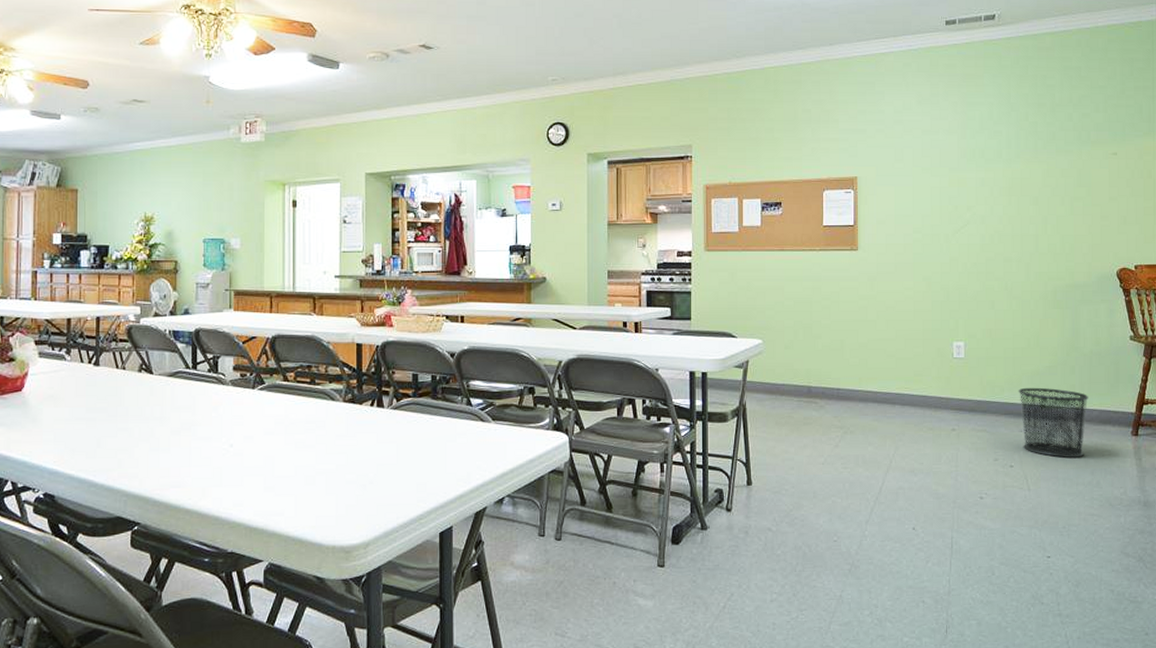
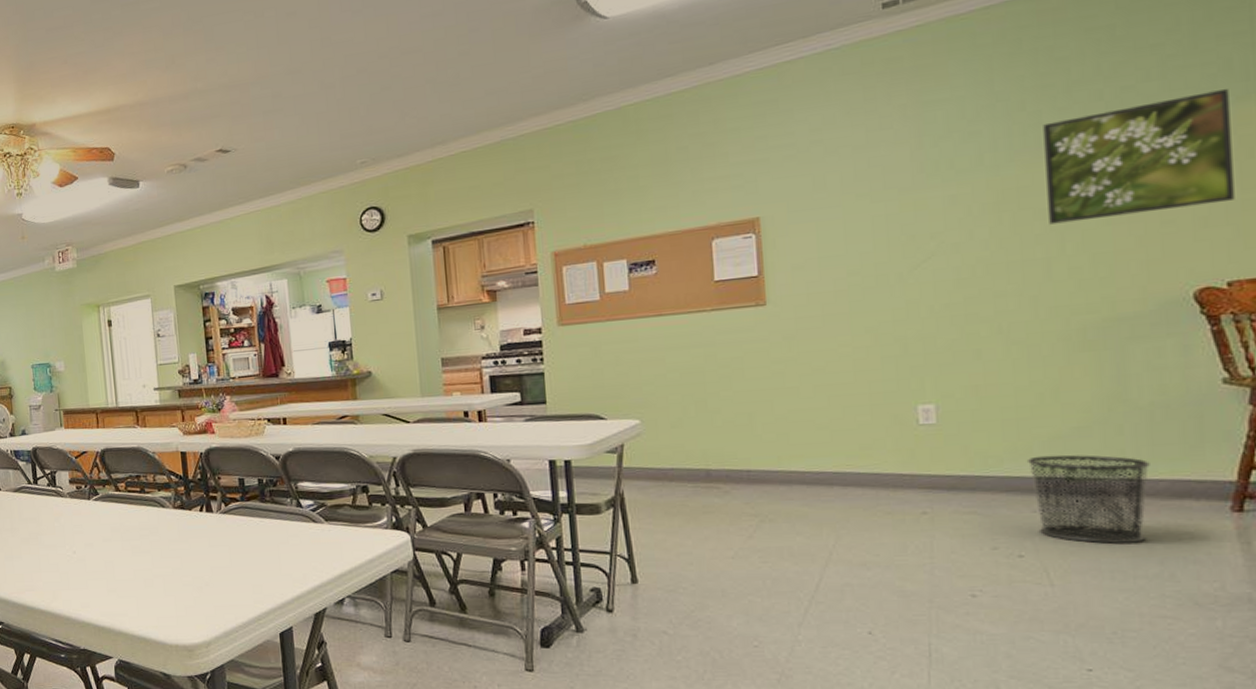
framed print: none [1038,125,1140,210] -> present [1043,88,1235,225]

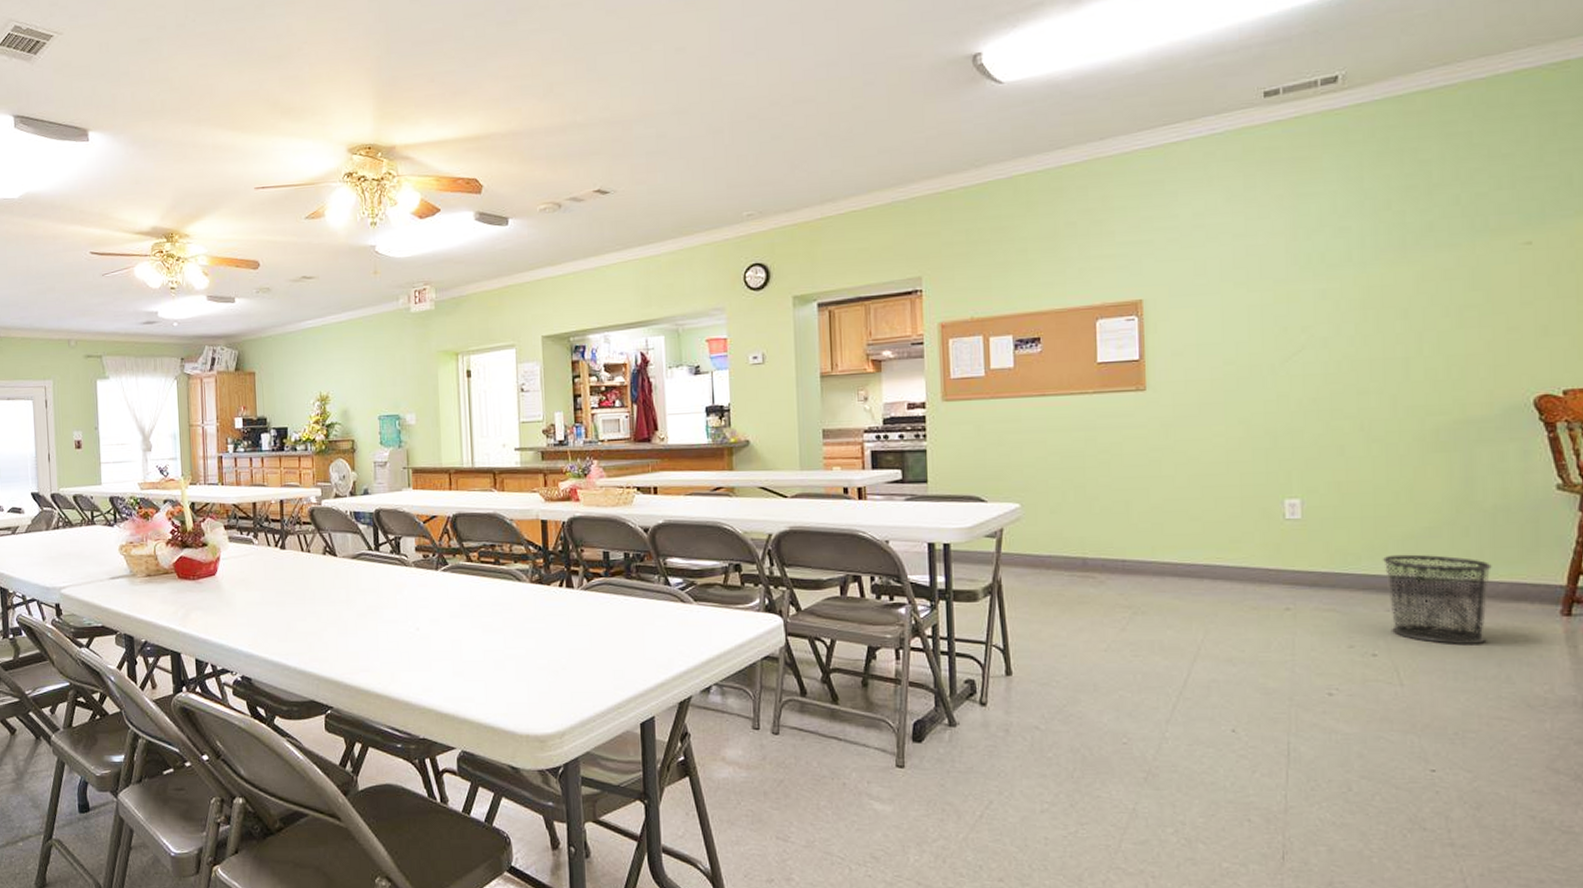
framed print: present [1043,88,1235,225] -> none [1406,201,1571,324]

